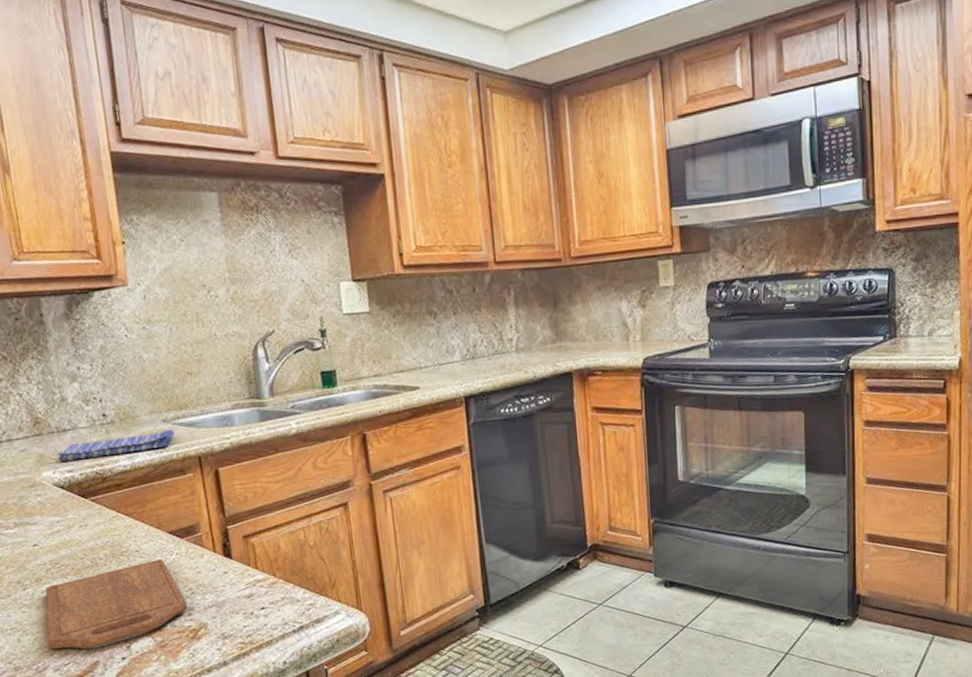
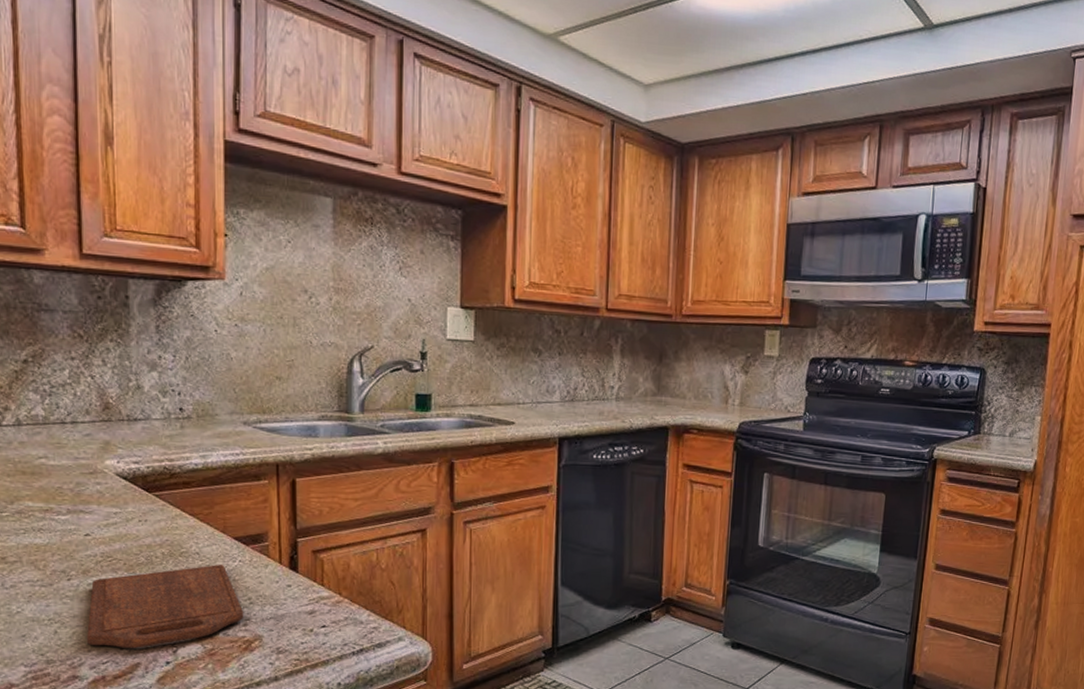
dish towel: present [57,429,174,462] -> none [124,432,254,452]

